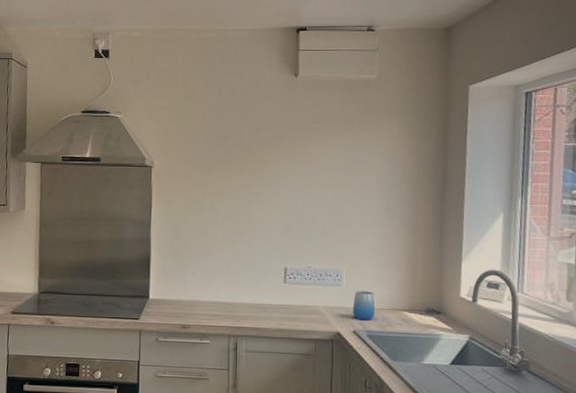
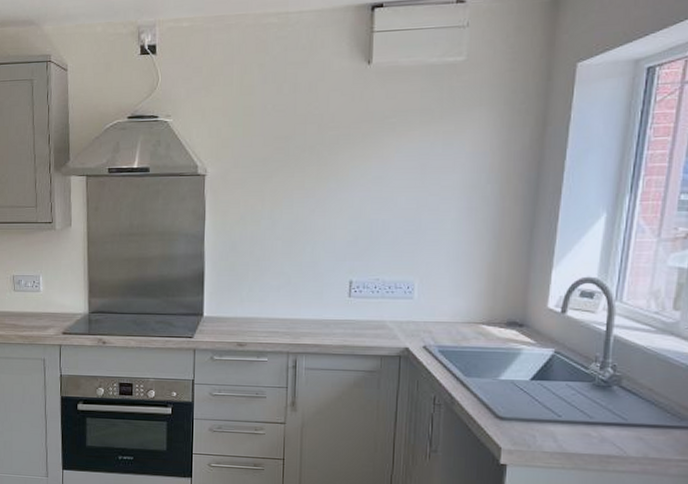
cup: present [352,291,376,321] -> none [423,304,450,335]

